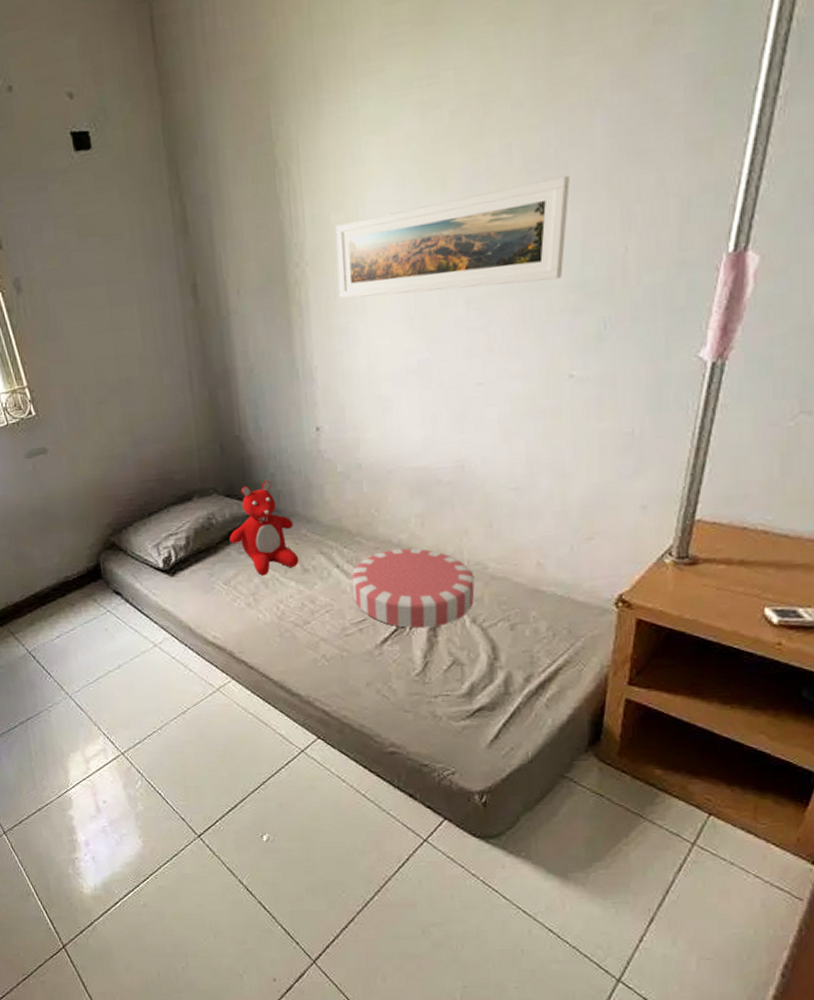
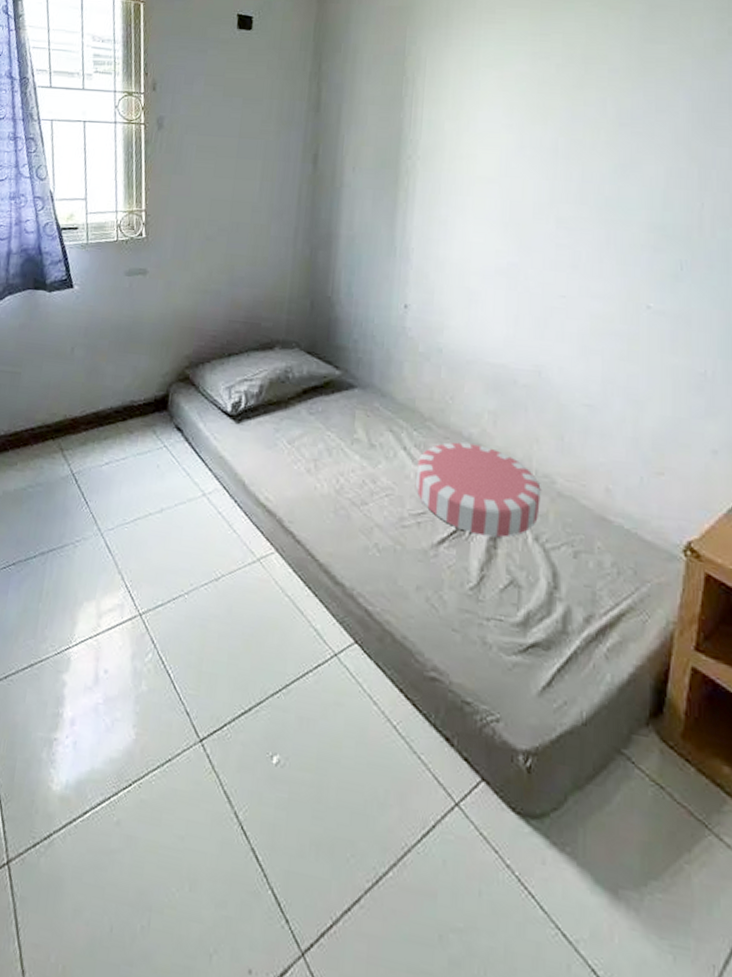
teddy bear: present [229,480,299,576] -> none [302,345,368,443]
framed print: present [336,175,570,299] -> none [443,131,655,218]

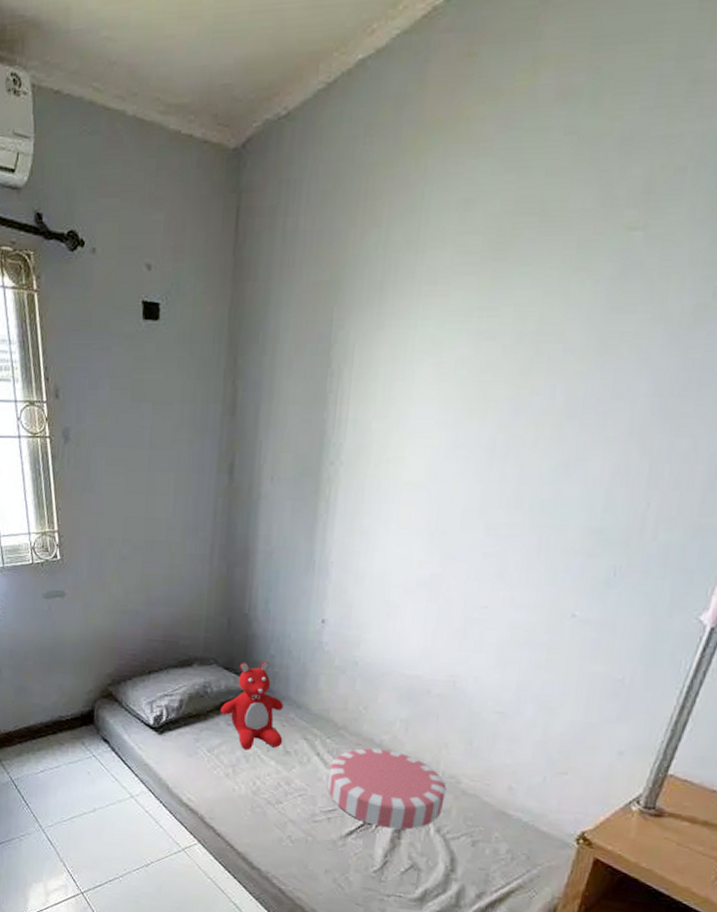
teddy bear: none [302,345,368,443] -> present [220,660,283,750]

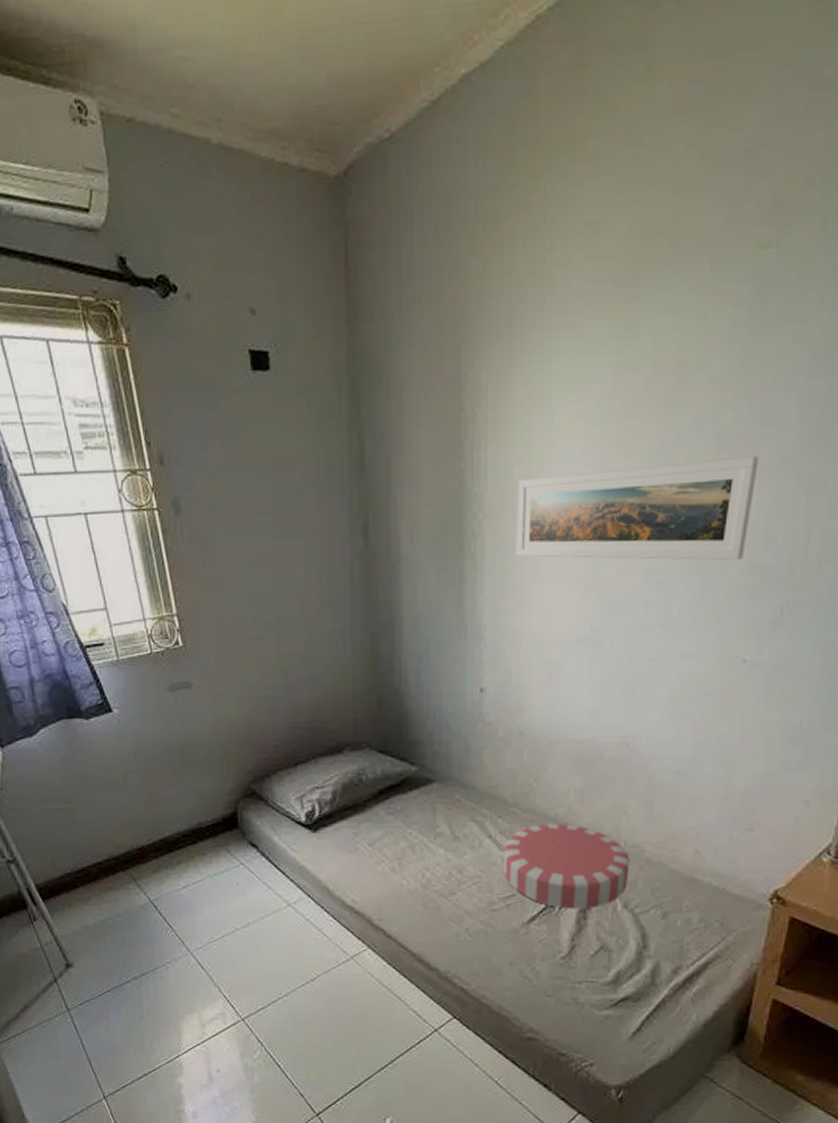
teddy bear: present [220,660,283,750] -> none [378,739,450,840]
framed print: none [367,425,606,522] -> present [516,455,759,561]

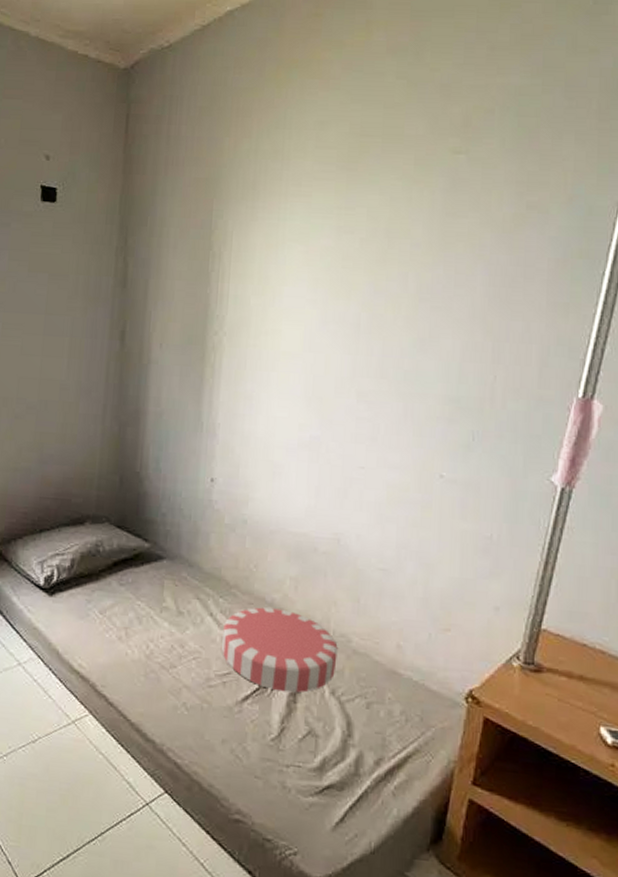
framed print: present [516,455,759,561] -> none [249,307,453,391]

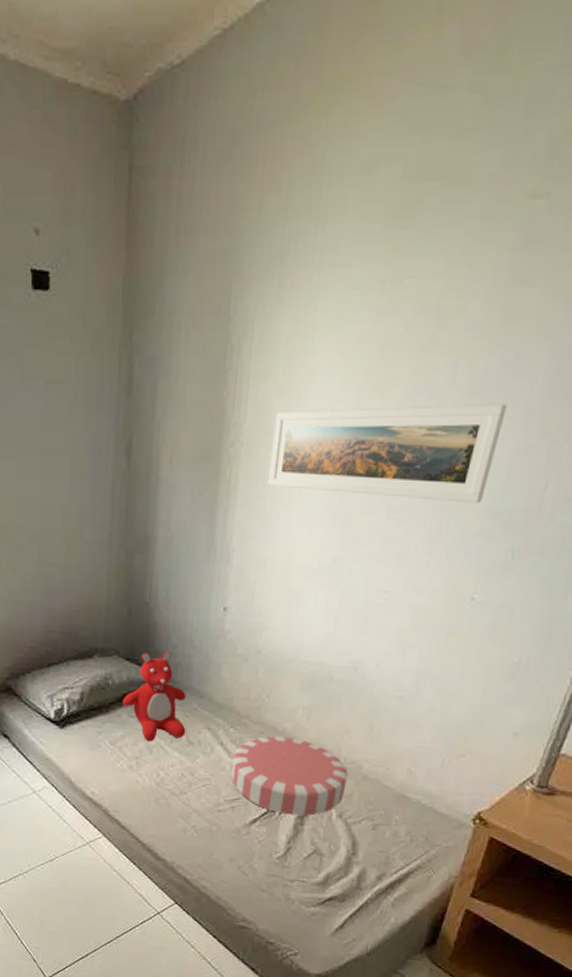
teddy bear: none [112,519,176,612] -> present [122,650,186,742]
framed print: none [249,307,453,391] -> present [268,403,507,504]

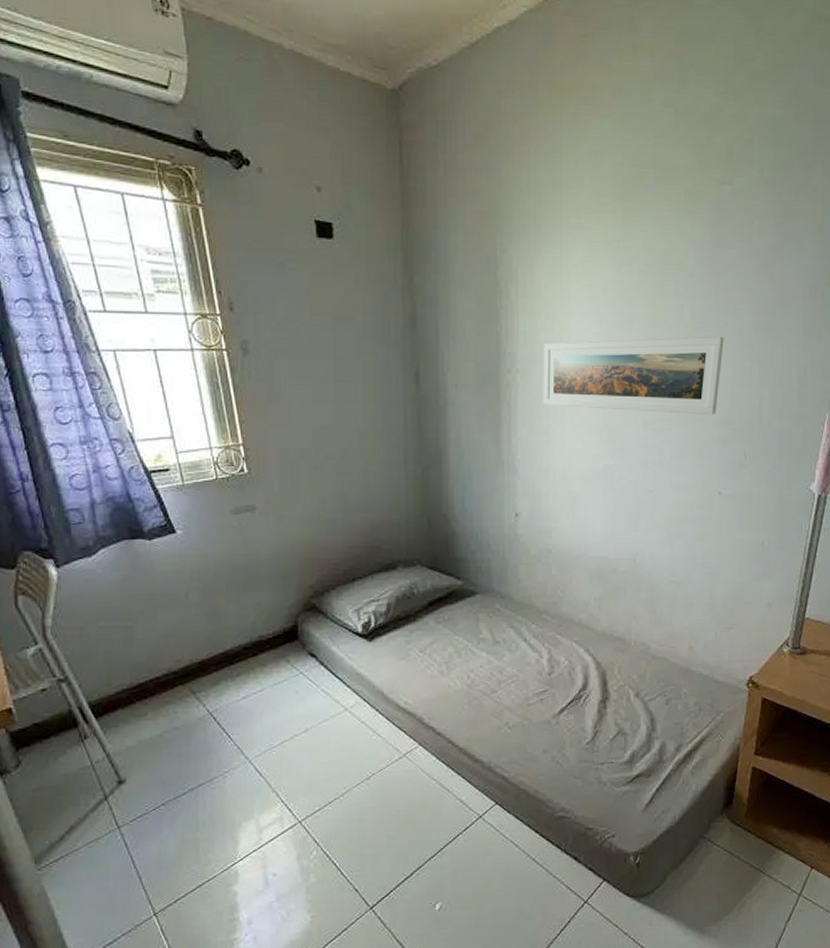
teddy bear: present [122,650,186,742] -> none [428,557,491,645]
cushion: present [231,736,348,816] -> none [537,627,639,701]

